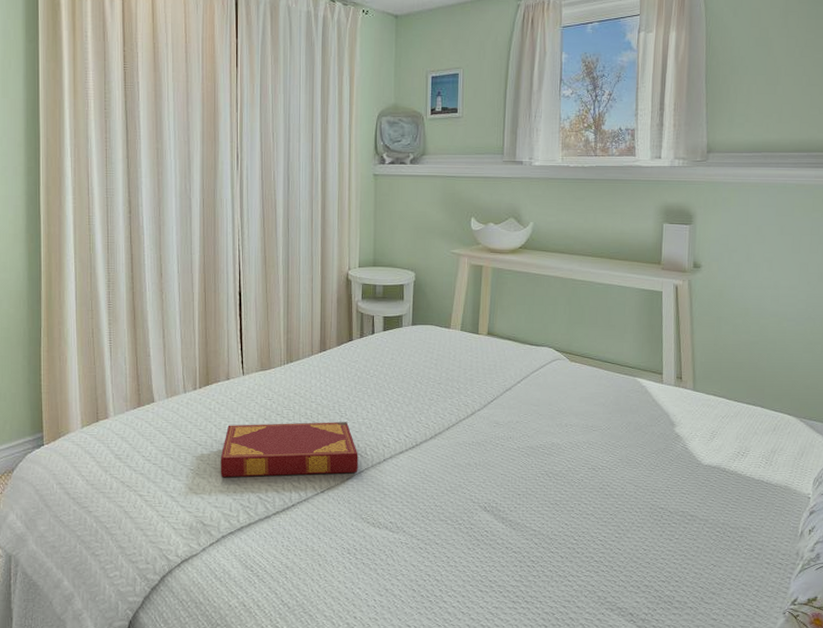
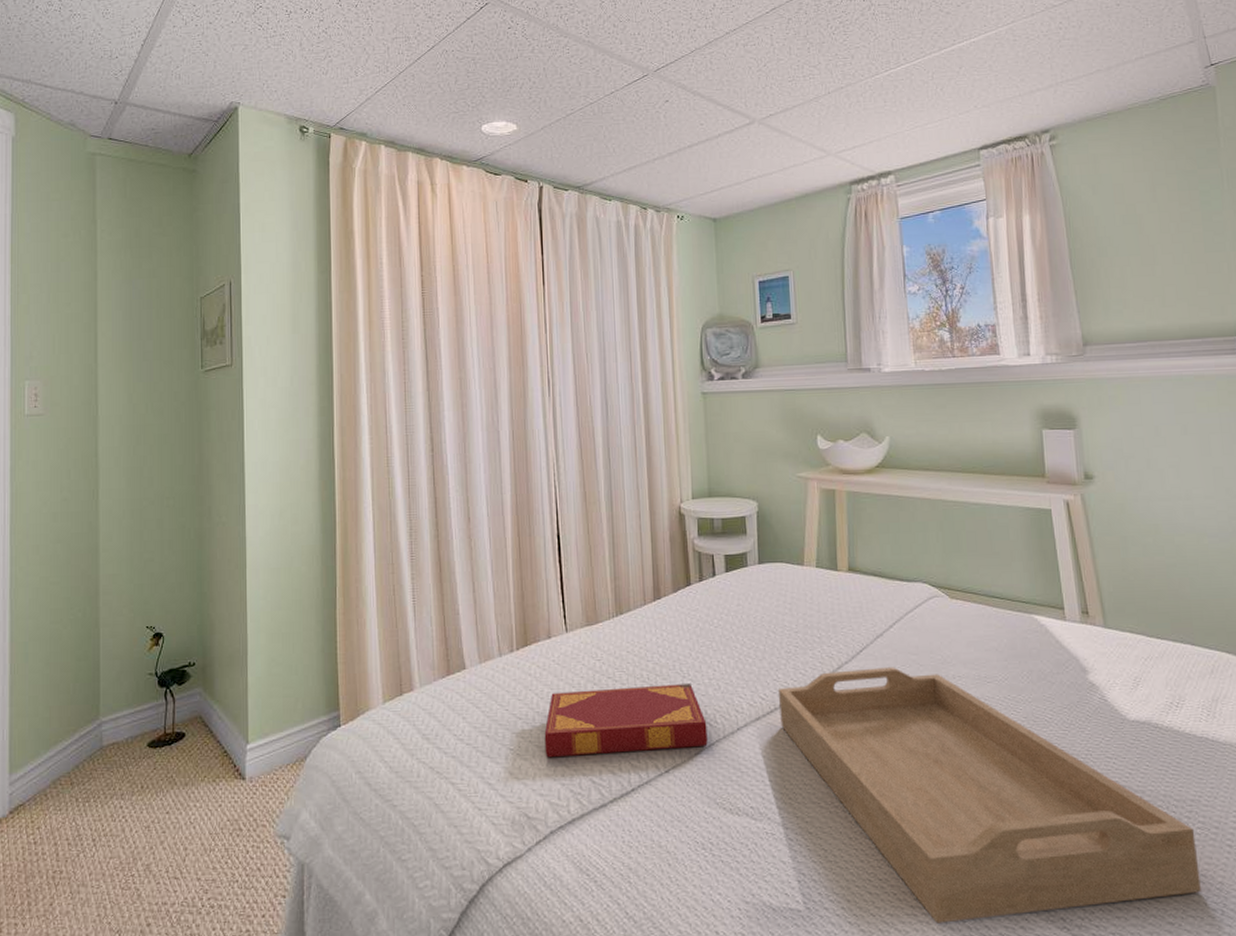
serving tray: none [419,415,743,615] -> present [777,667,1201,923]

